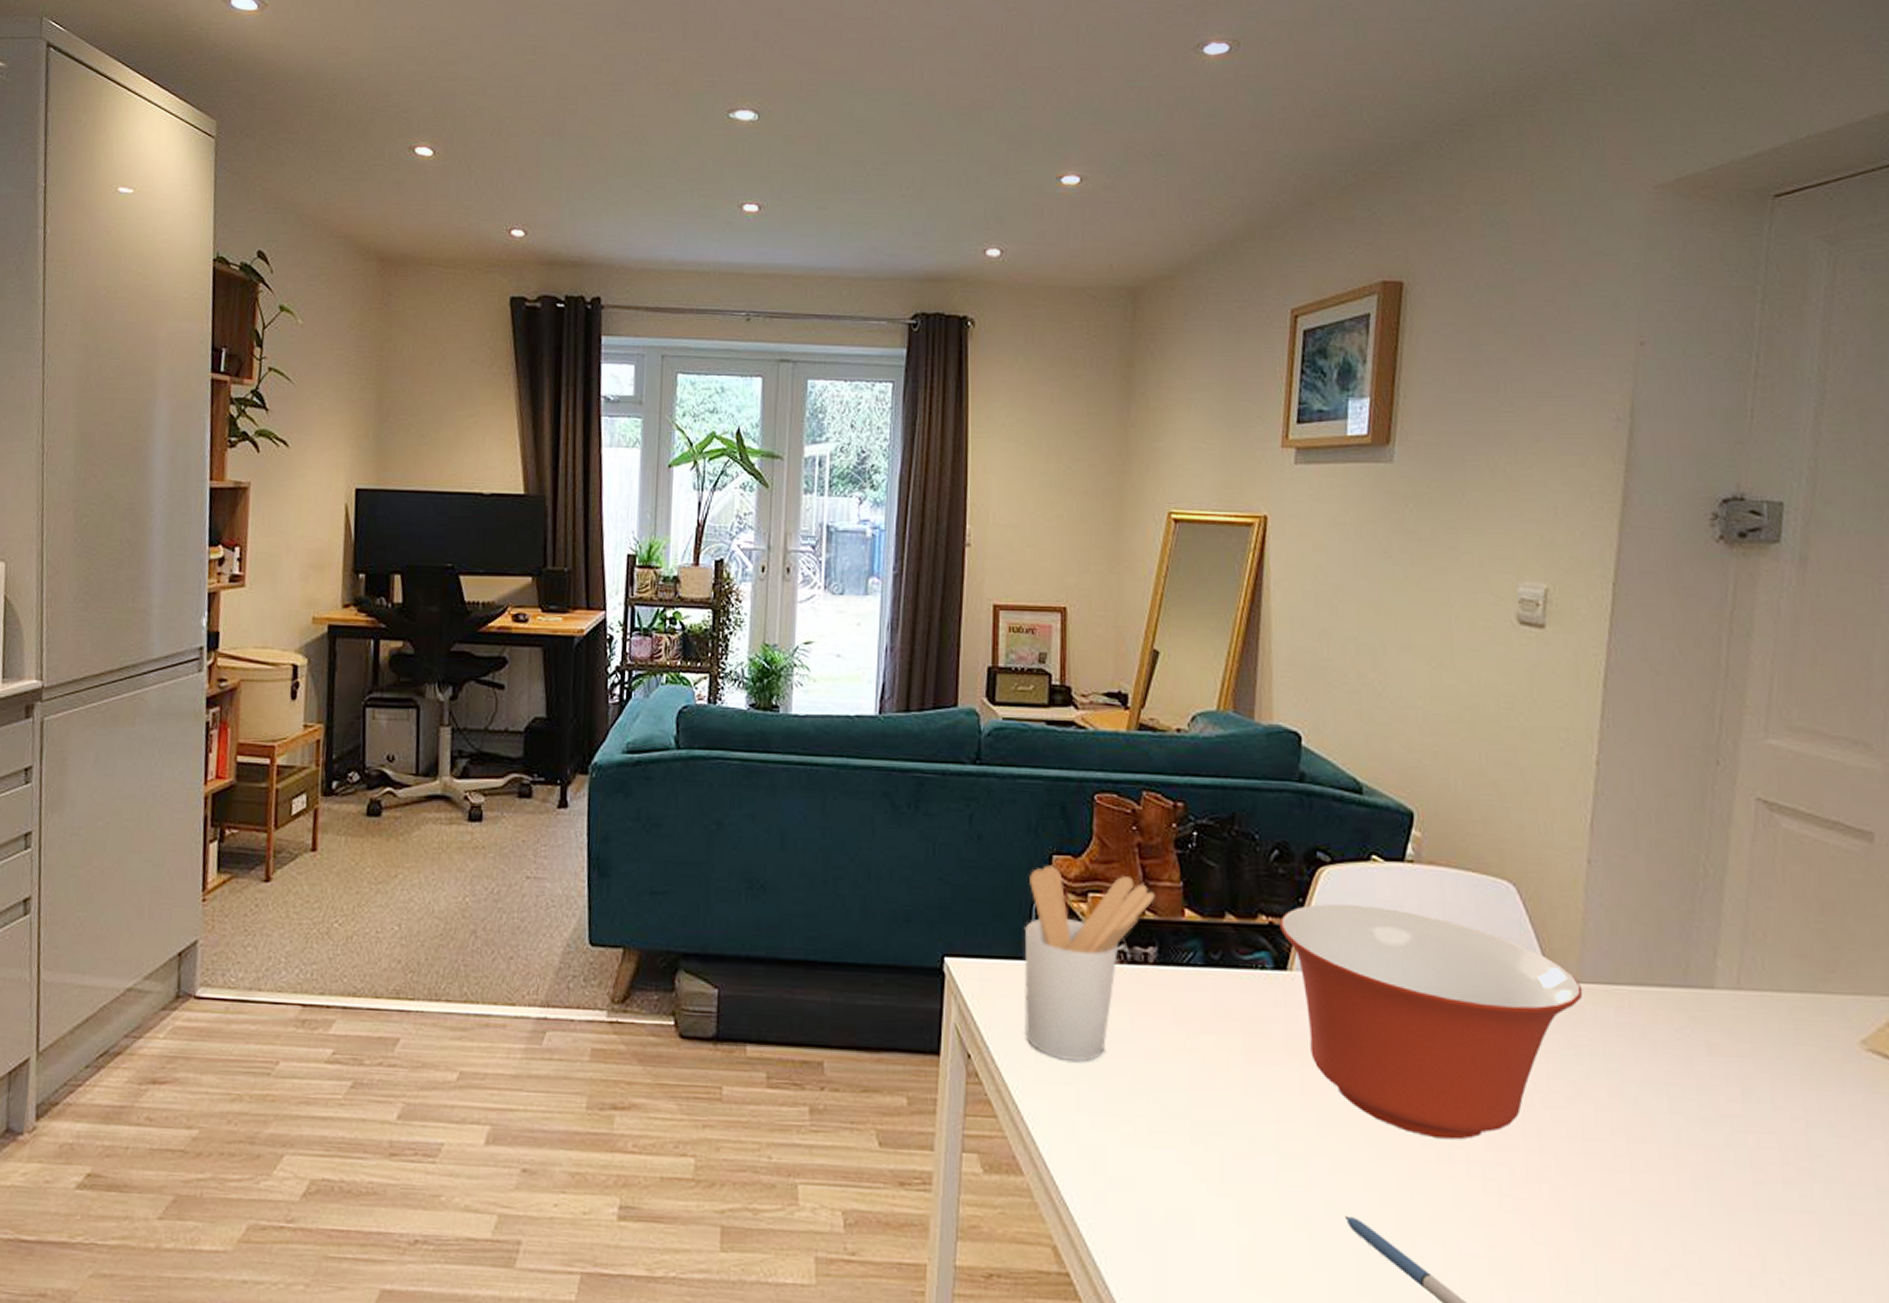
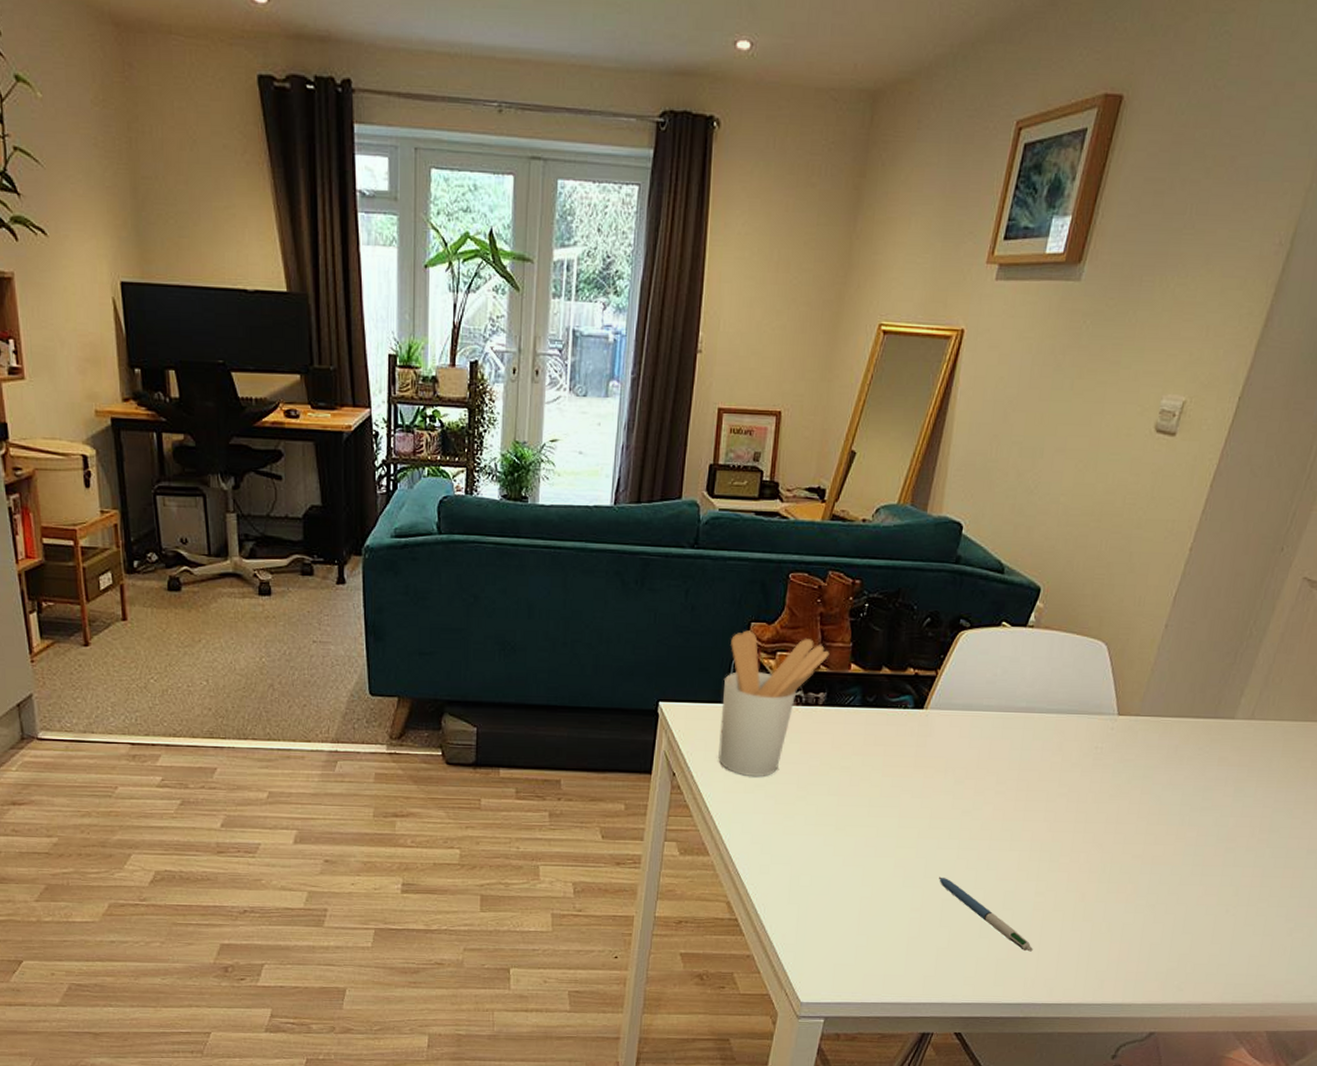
mixing bowl: present [1279,904,1583,1140] -> none [922,659,1140,826]

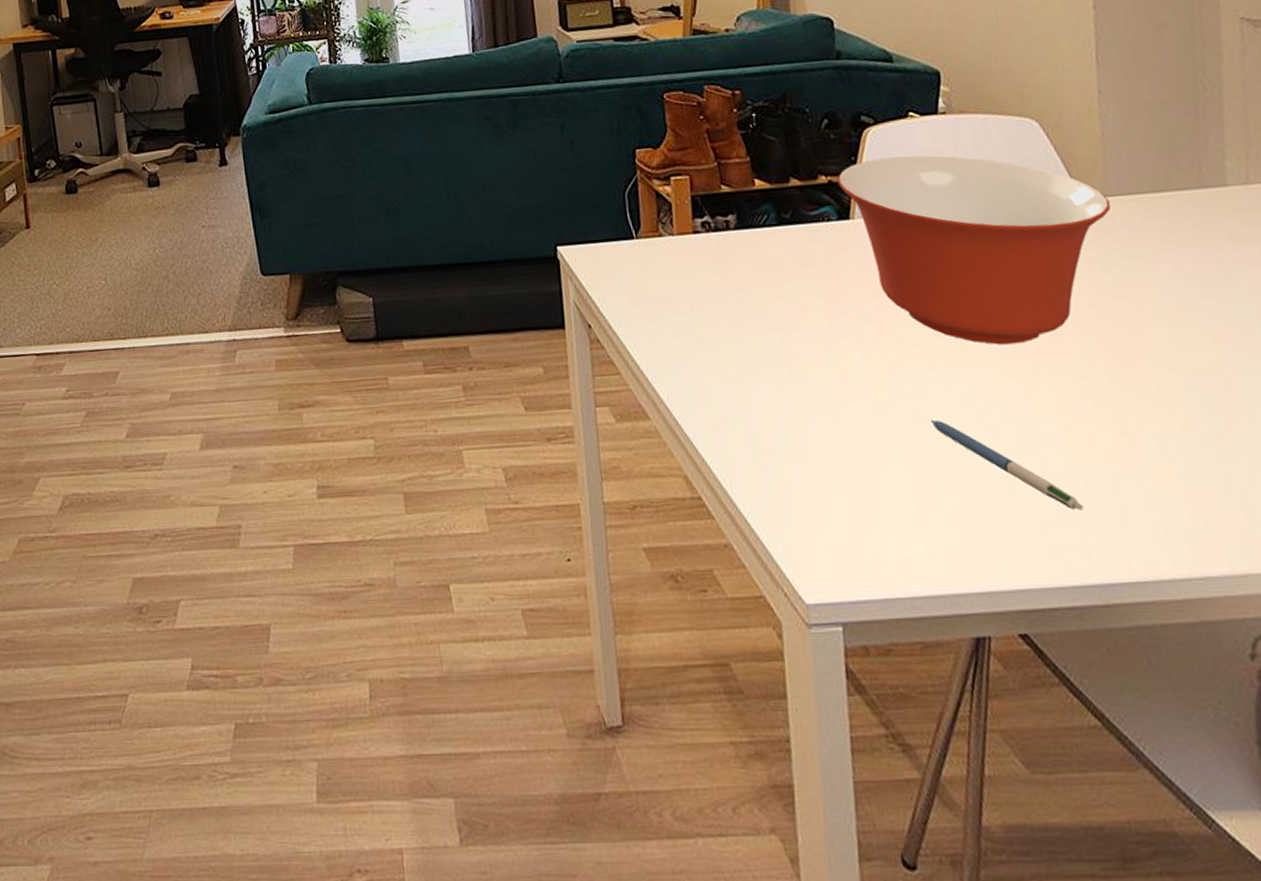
utensil holder: present [718,630,830,776] -> none [618,158,728,319]
mixing bowl: none [922,659,1140,826] -> present [837,155,1111,345]

